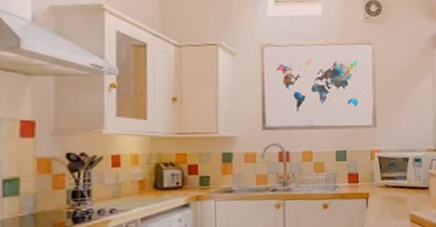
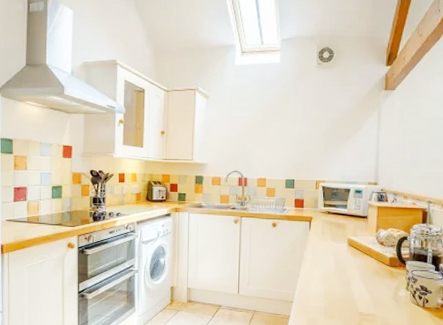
wall art: present [259,39,378,130] -> none [226,82,327,162]

